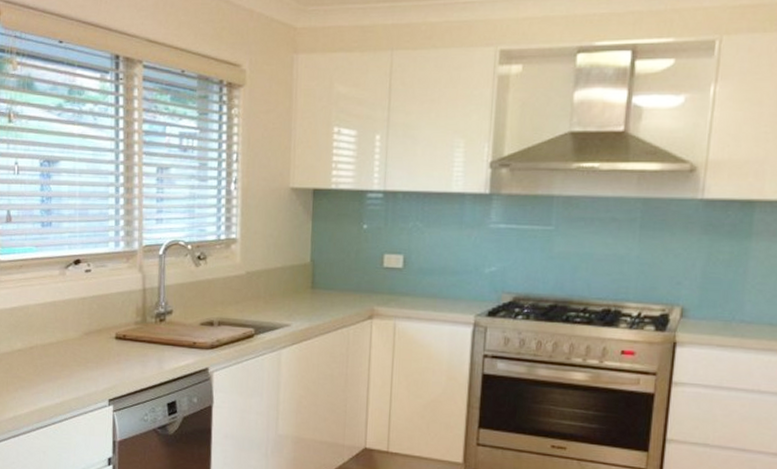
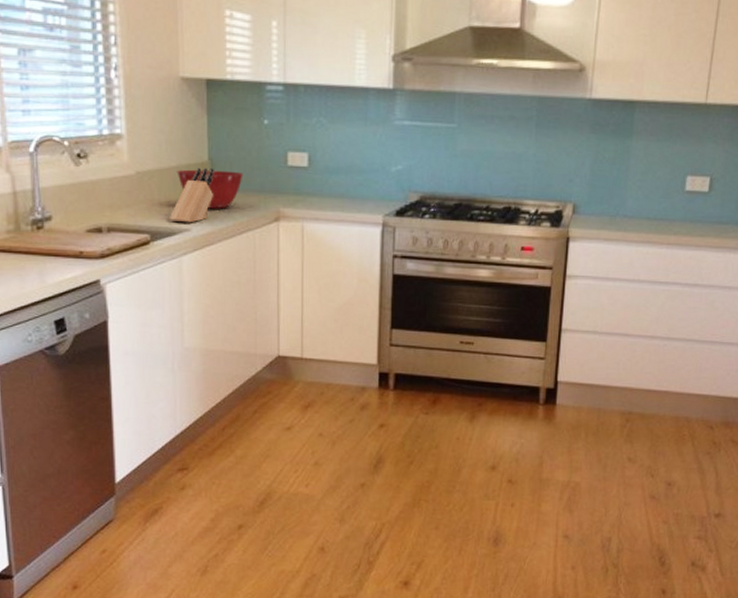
knife block: none [272,268,315,319] -> present [168,167,214,223]
mixing bowl: none [281,270,342,307] -> present [176,169,243,209]

